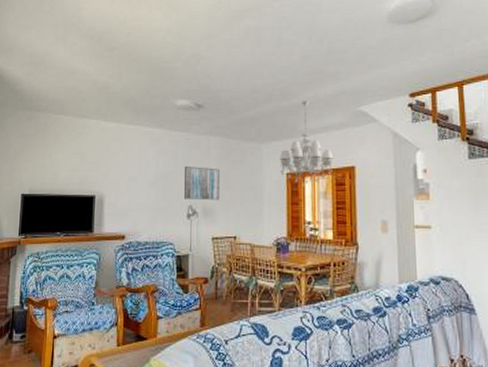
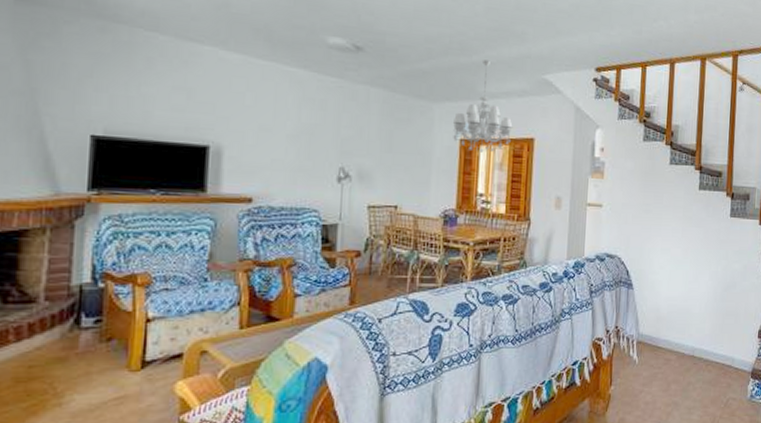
wall art: present [184,165,220,200] -> none [335,119,381,164]

